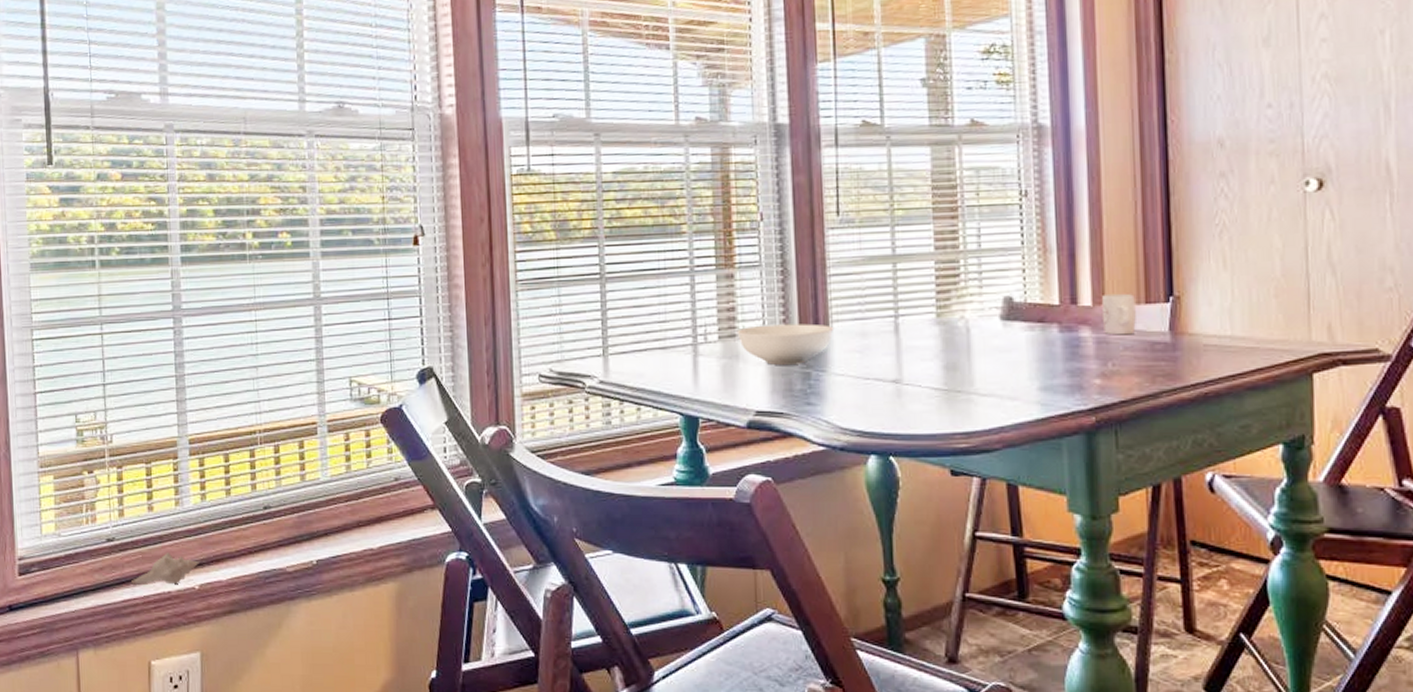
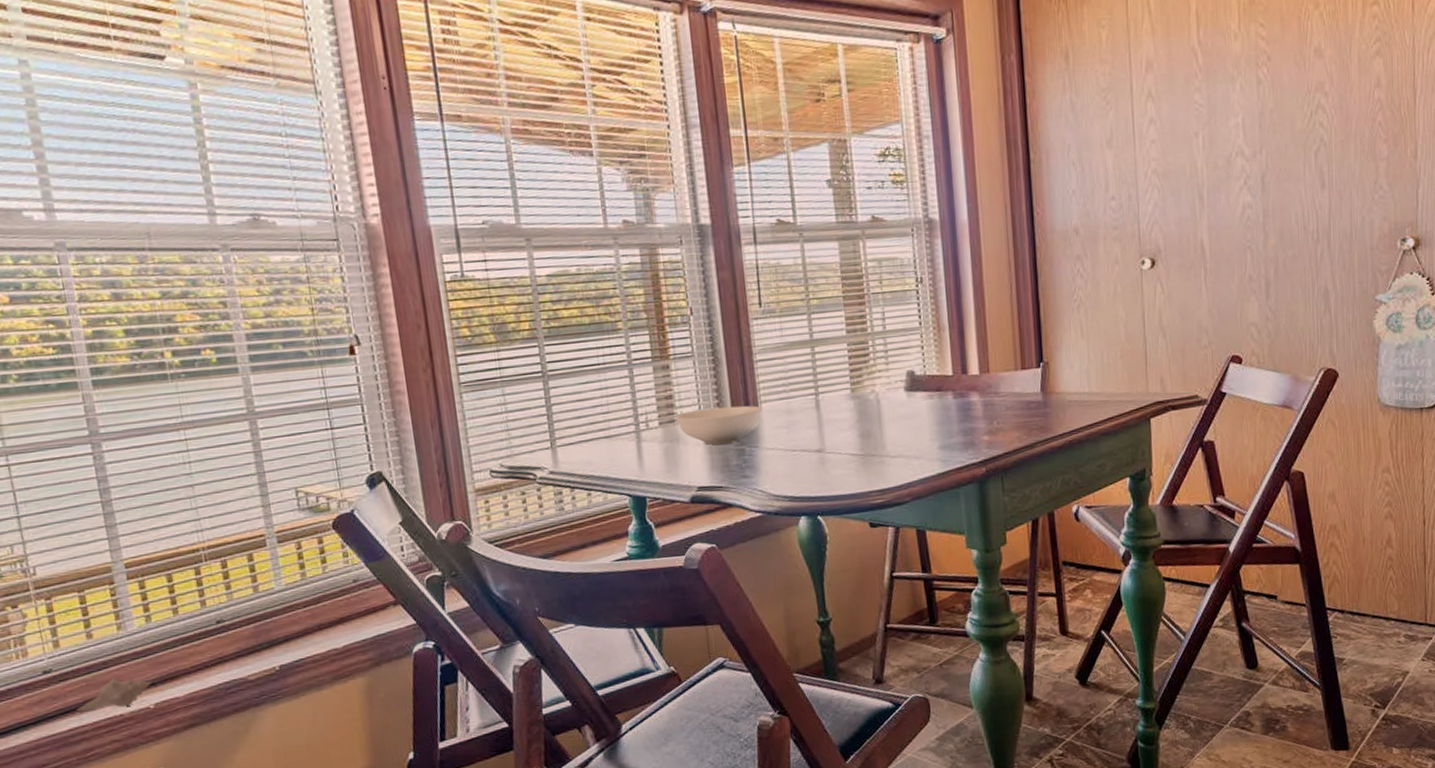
mug: present [1101,293,1136,336] -> none [986,362,1015,398]

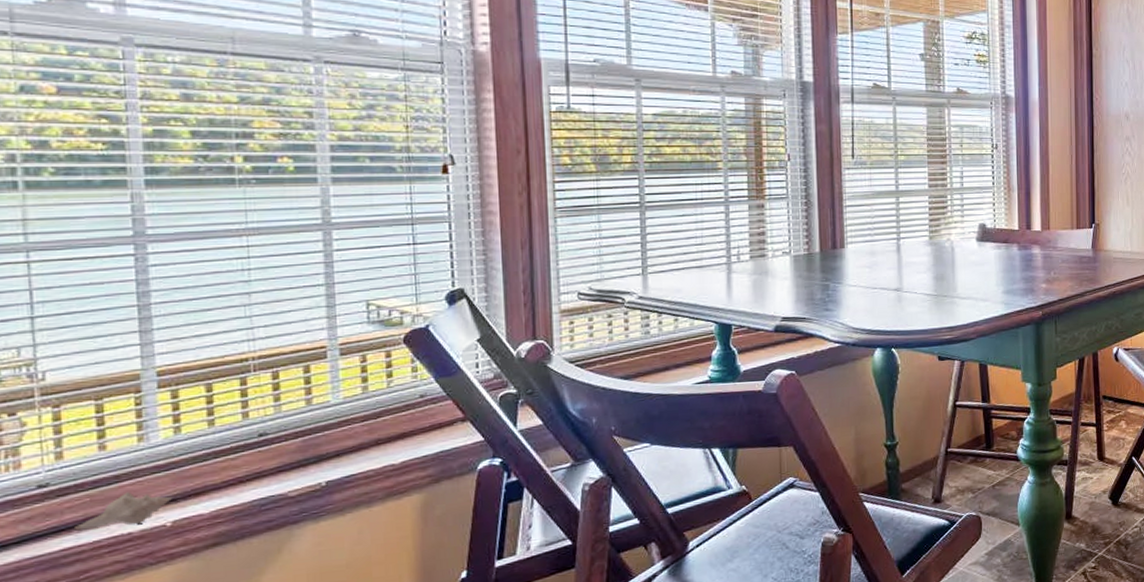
bowl: present [675,405,762,445] -> none [766,245,848,279]

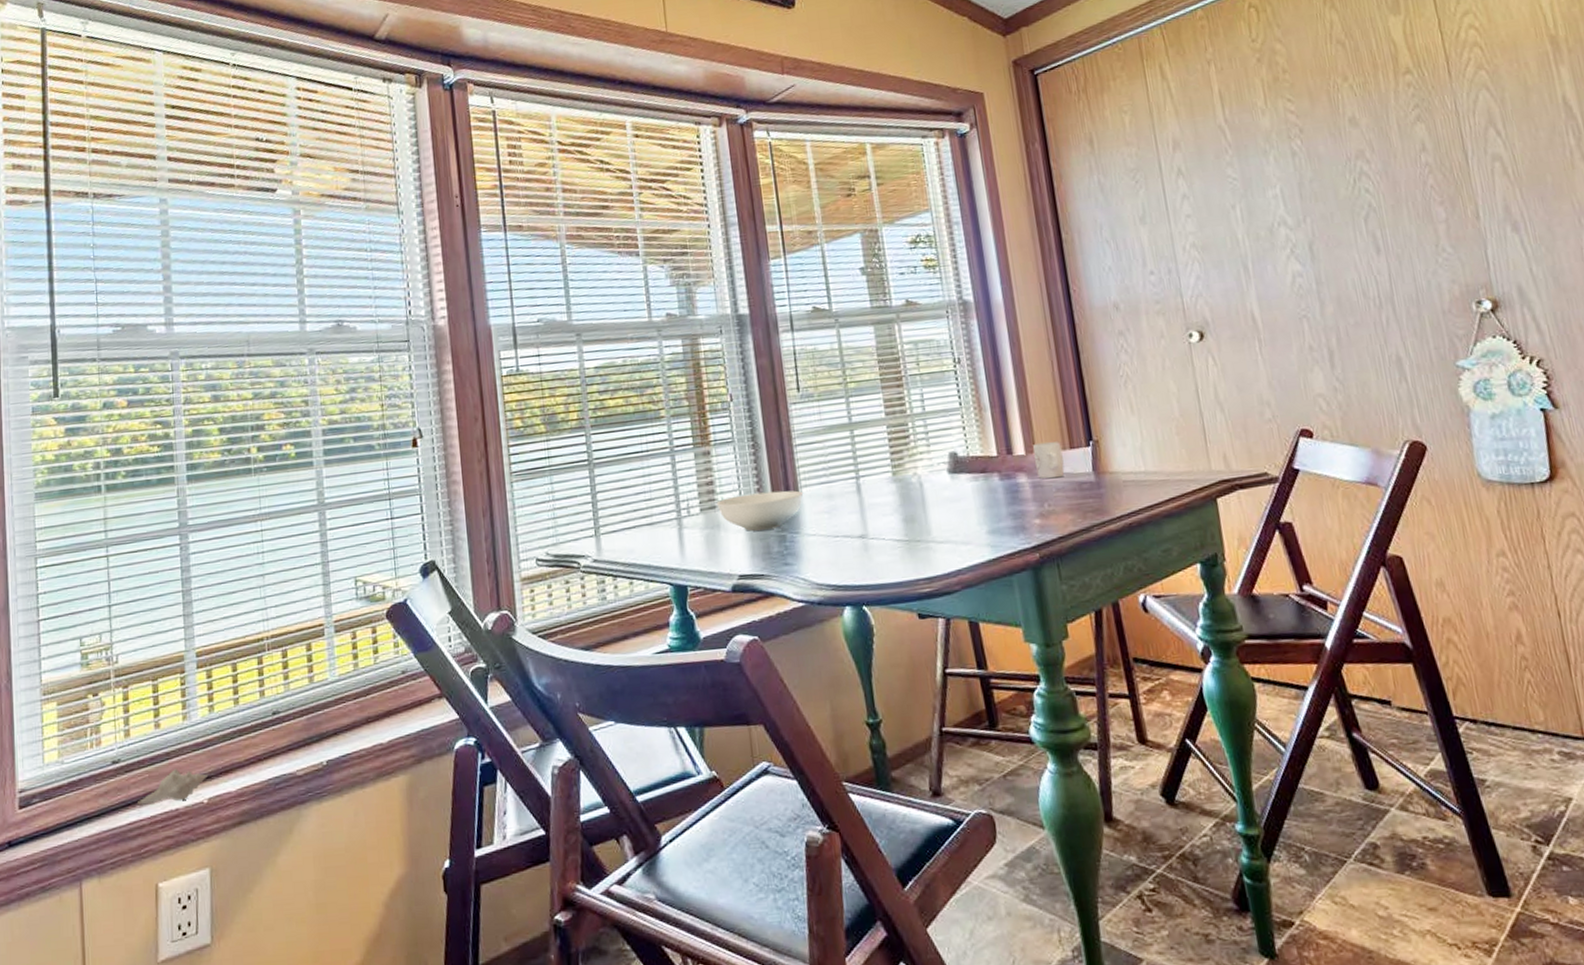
bowl: none [766,245,848,279] -> present [716,490,803,531]
mug: none [1047,221,1070,252] -> present [1032,441,1065,479]

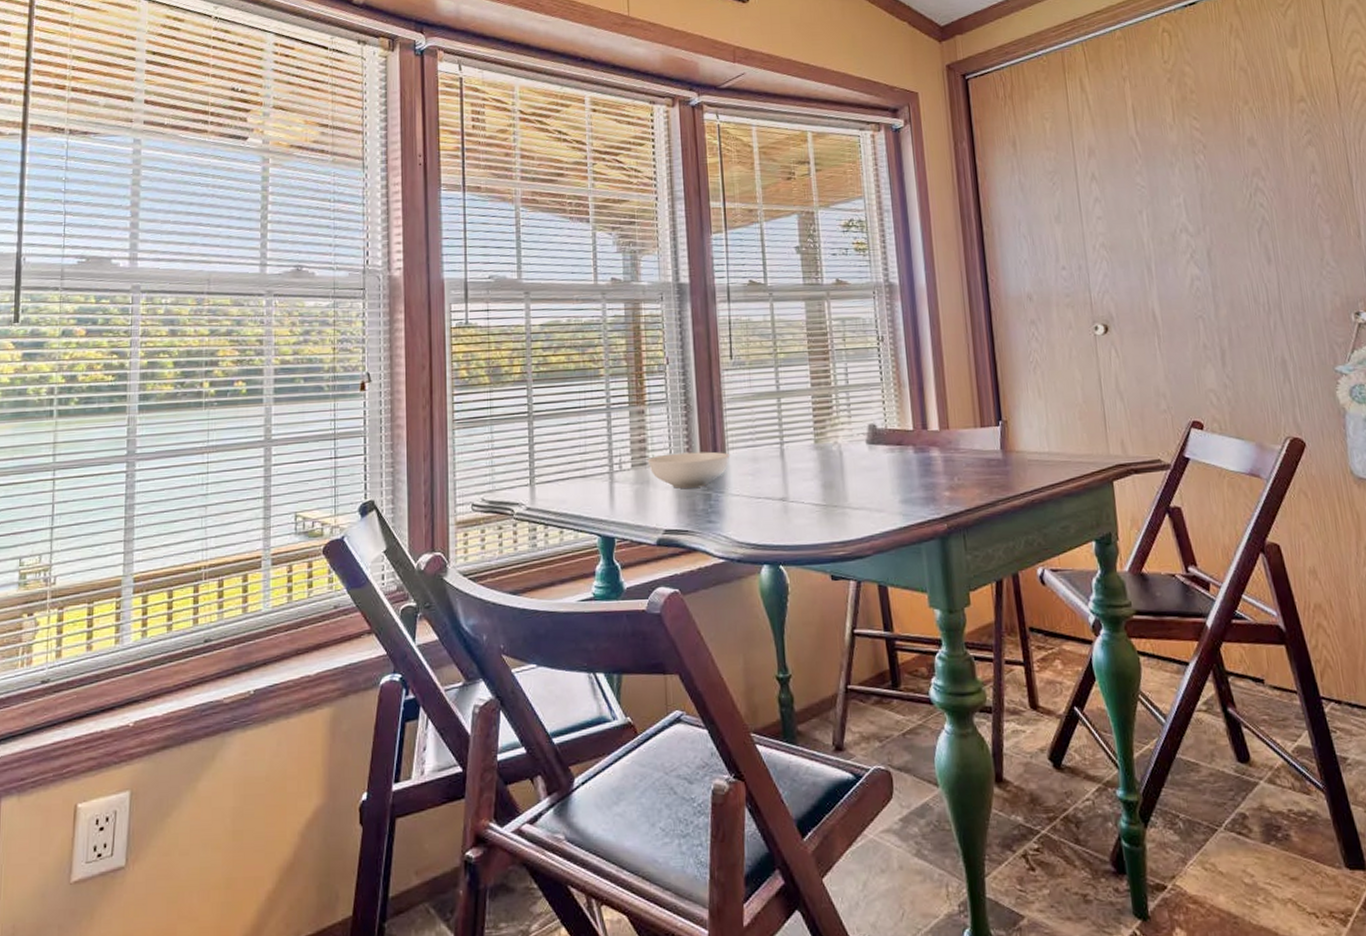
seashell: present [138,769,209,806] -> none [64,691,137,726]
mug: present [1032,441,1065,479] -> none [946,419,975,455]

